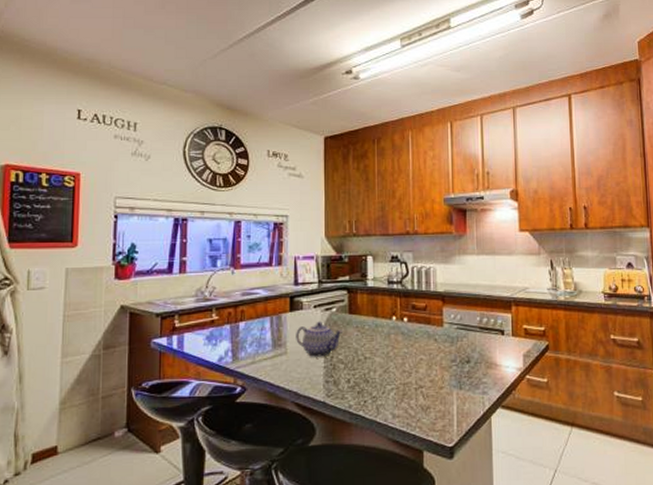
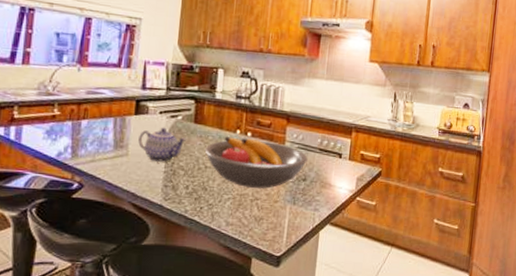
fruit bowl: none [362,324,469,375] -> present [204,136,308,188]

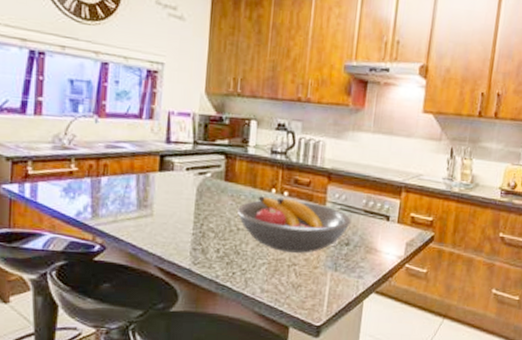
teapot: present [138,127,187,162] -> none [164,185,217,223]

